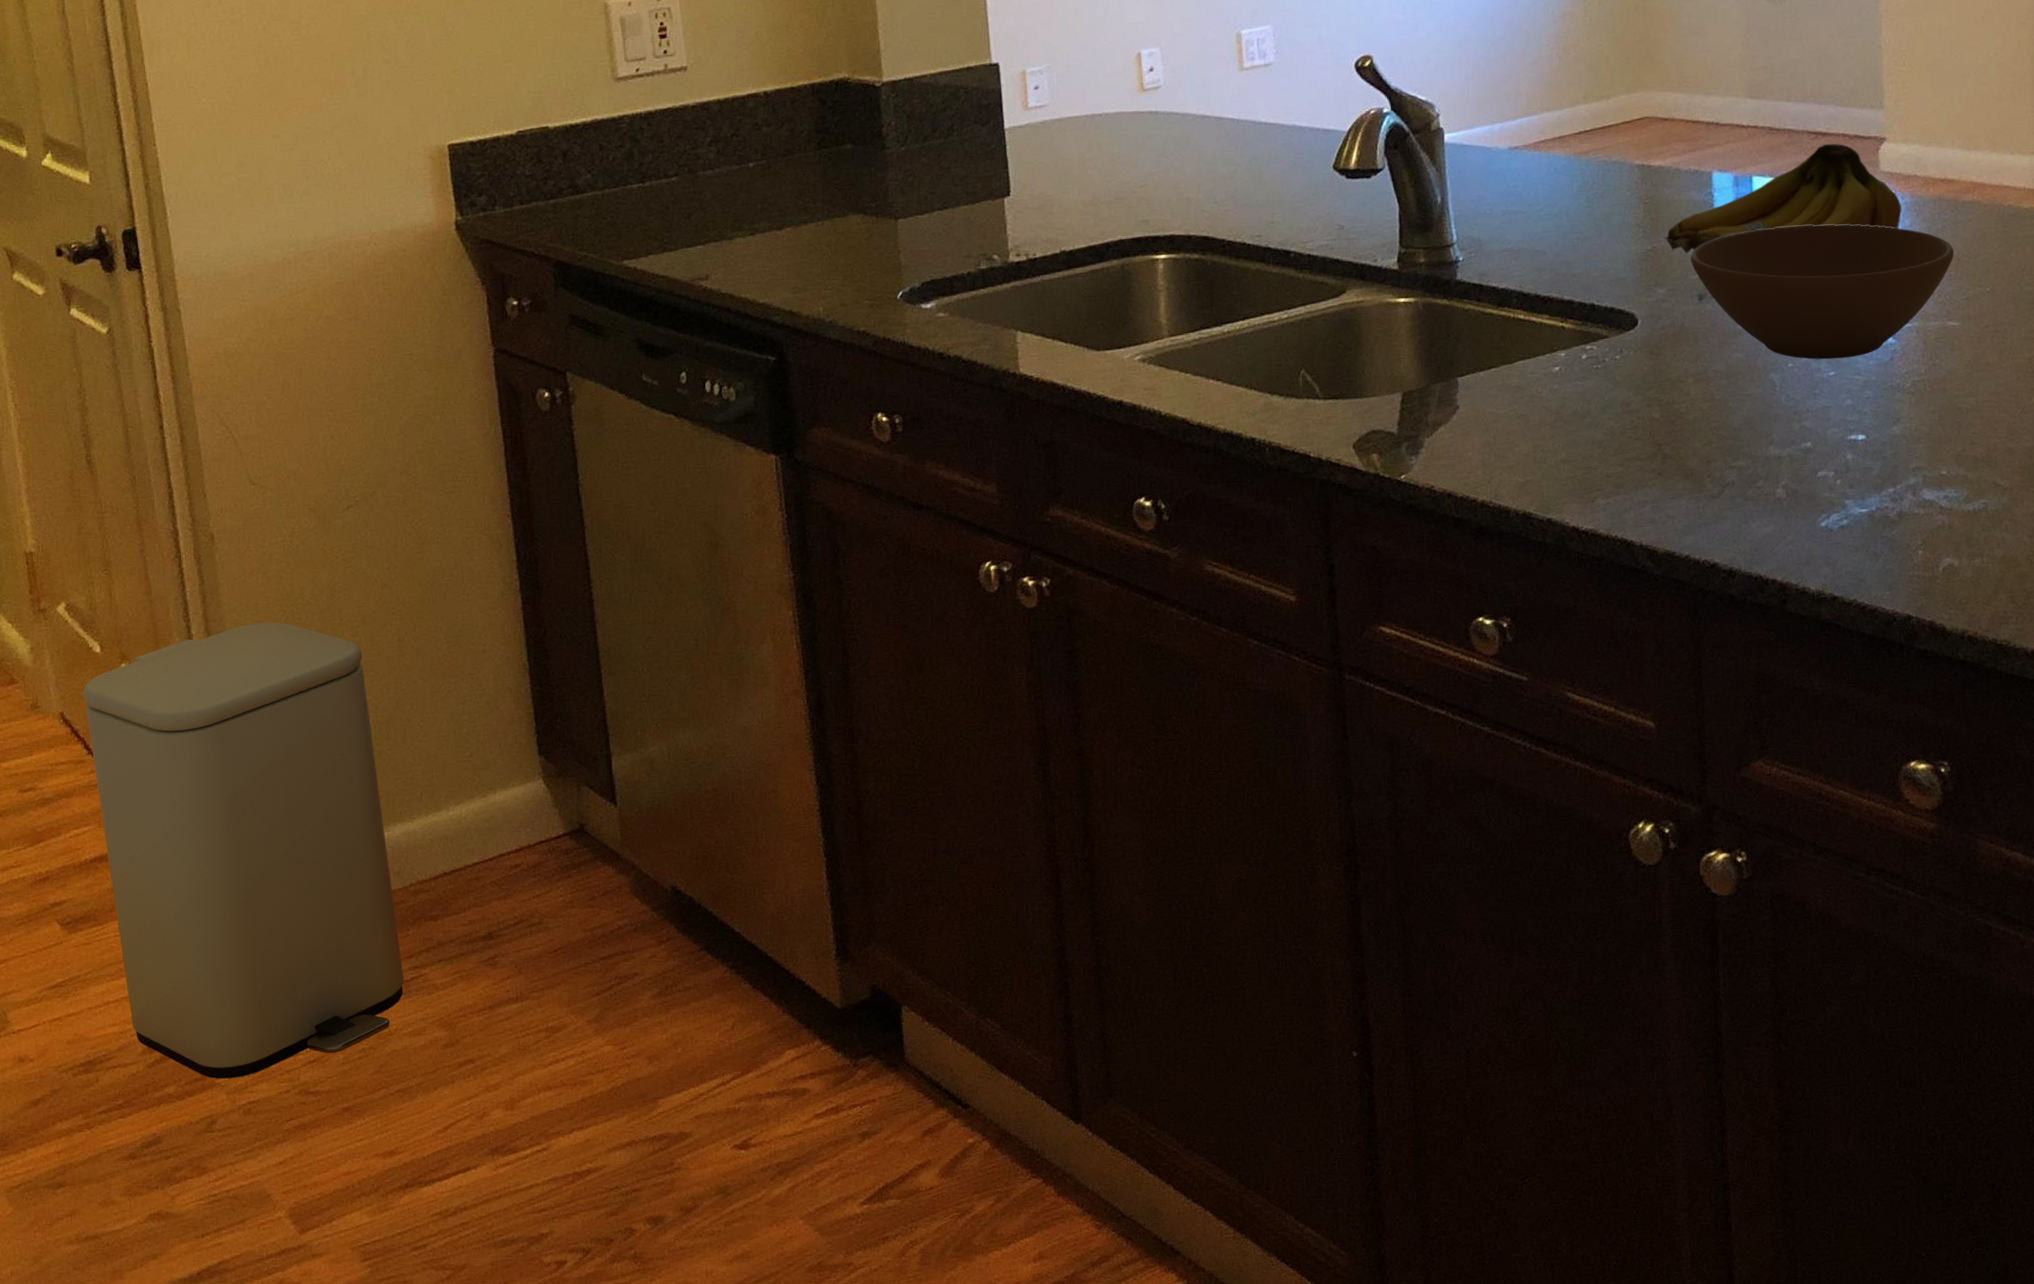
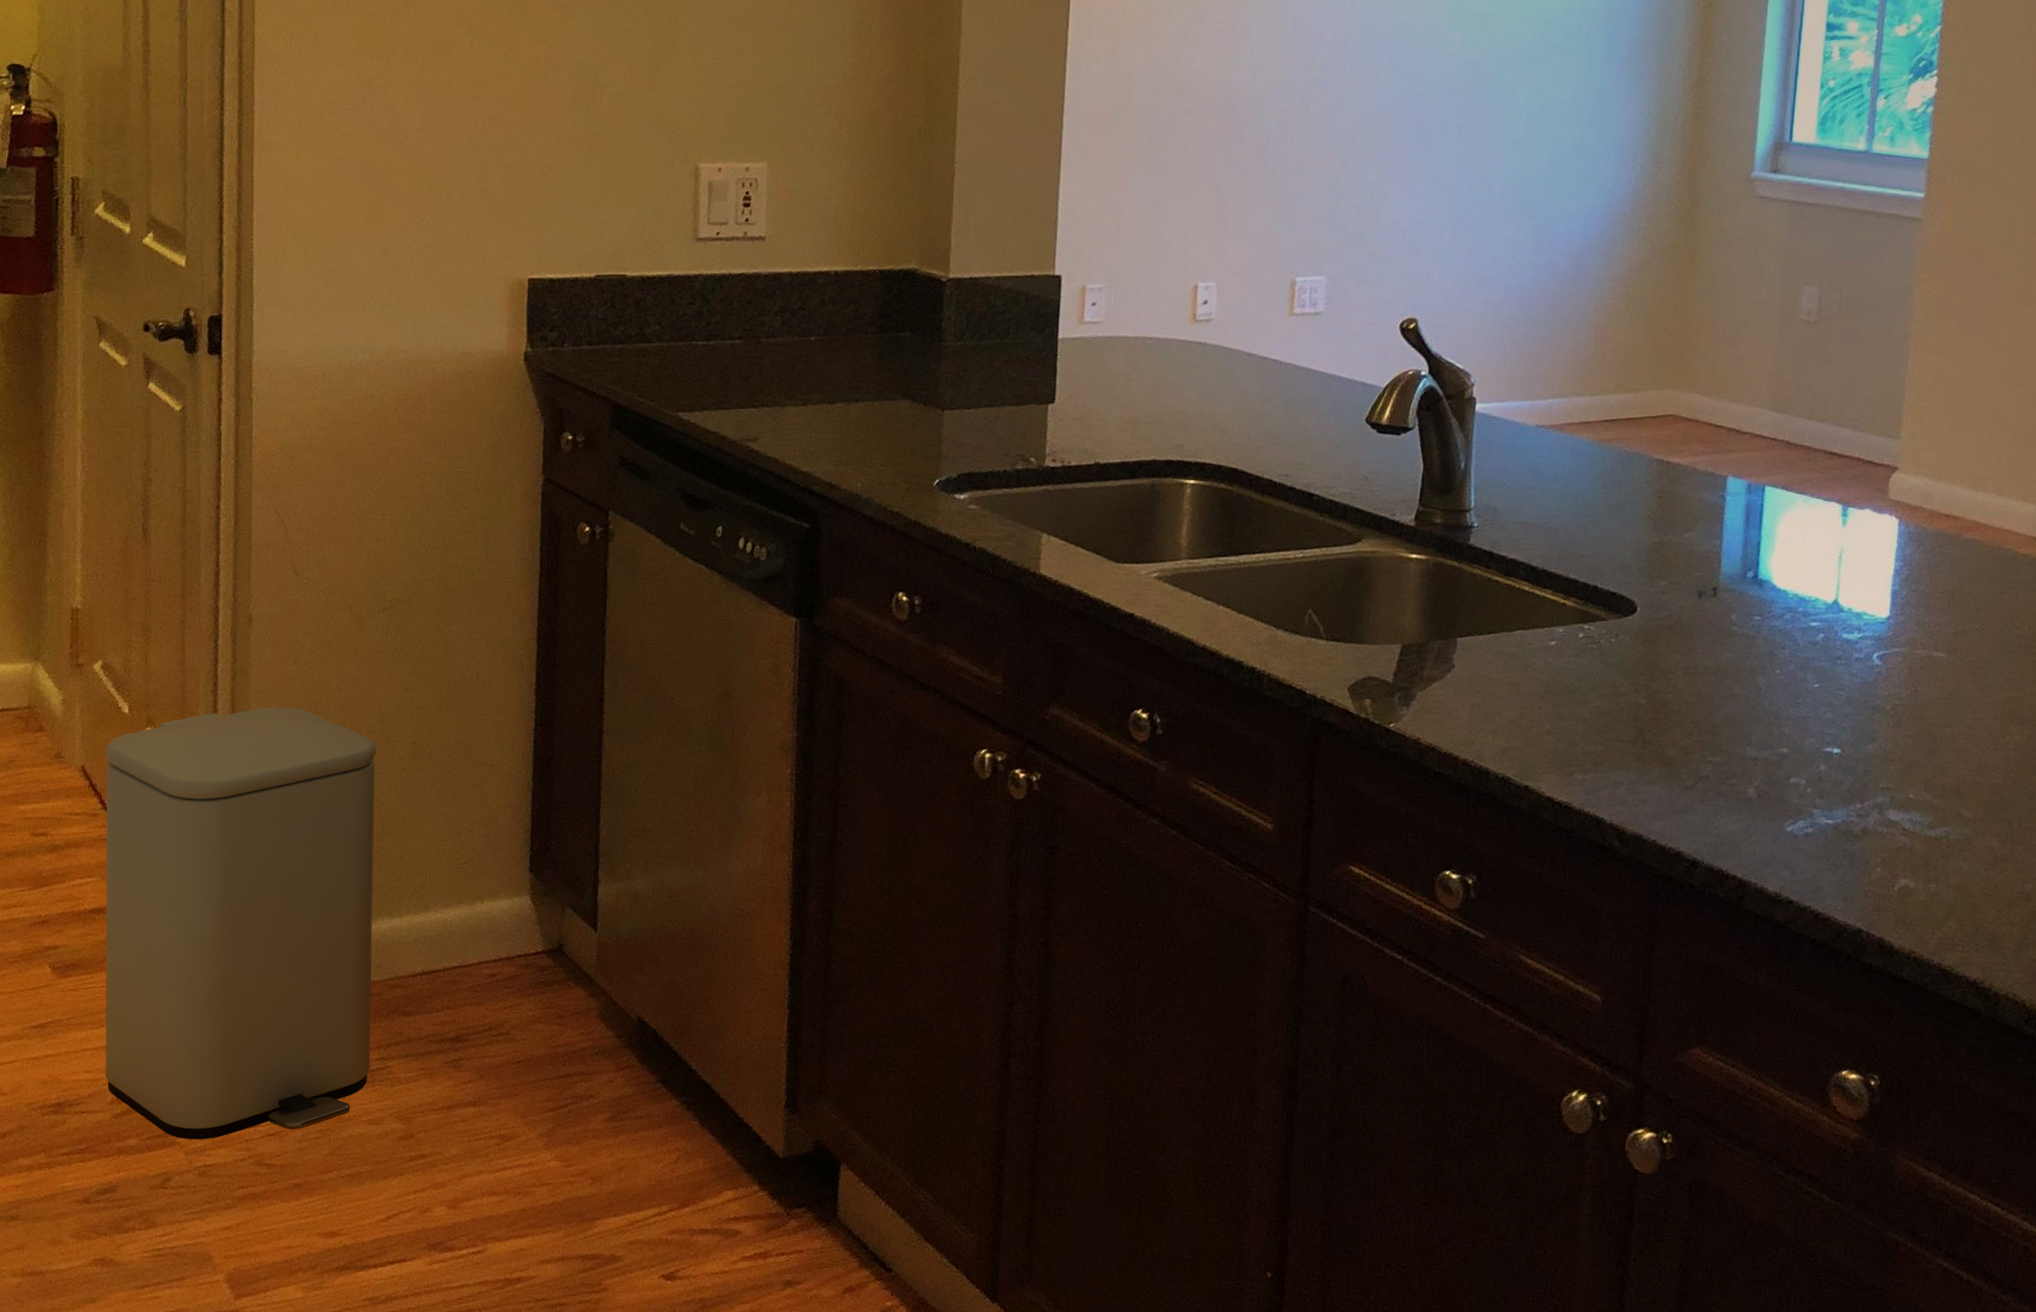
fruit: present [1665,143,1902,254] -> none [1674,465,1904,556]
bowl: present [1690,224,1955,360] -> none [1695,537,1950,673]

